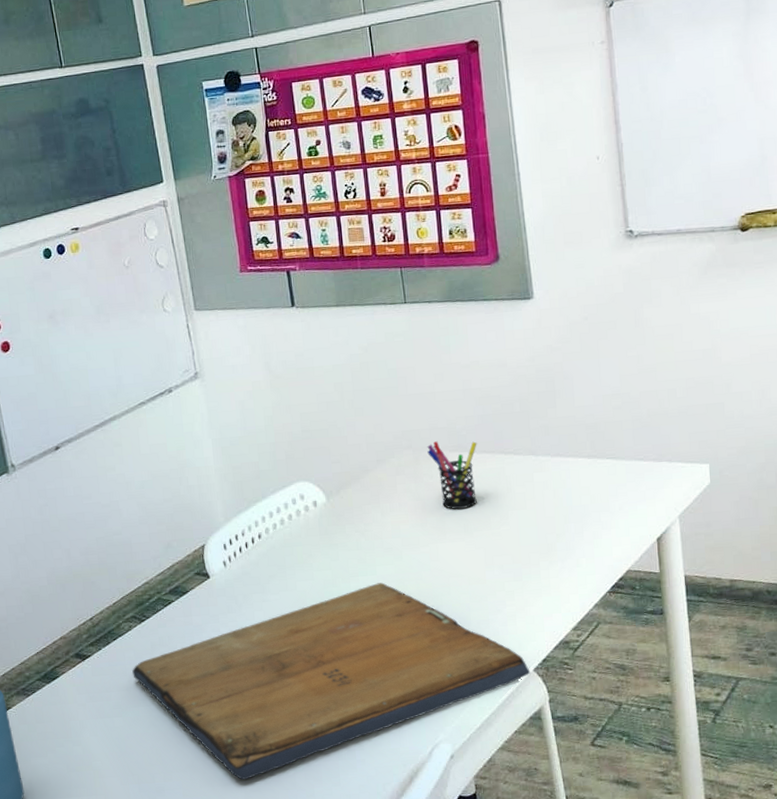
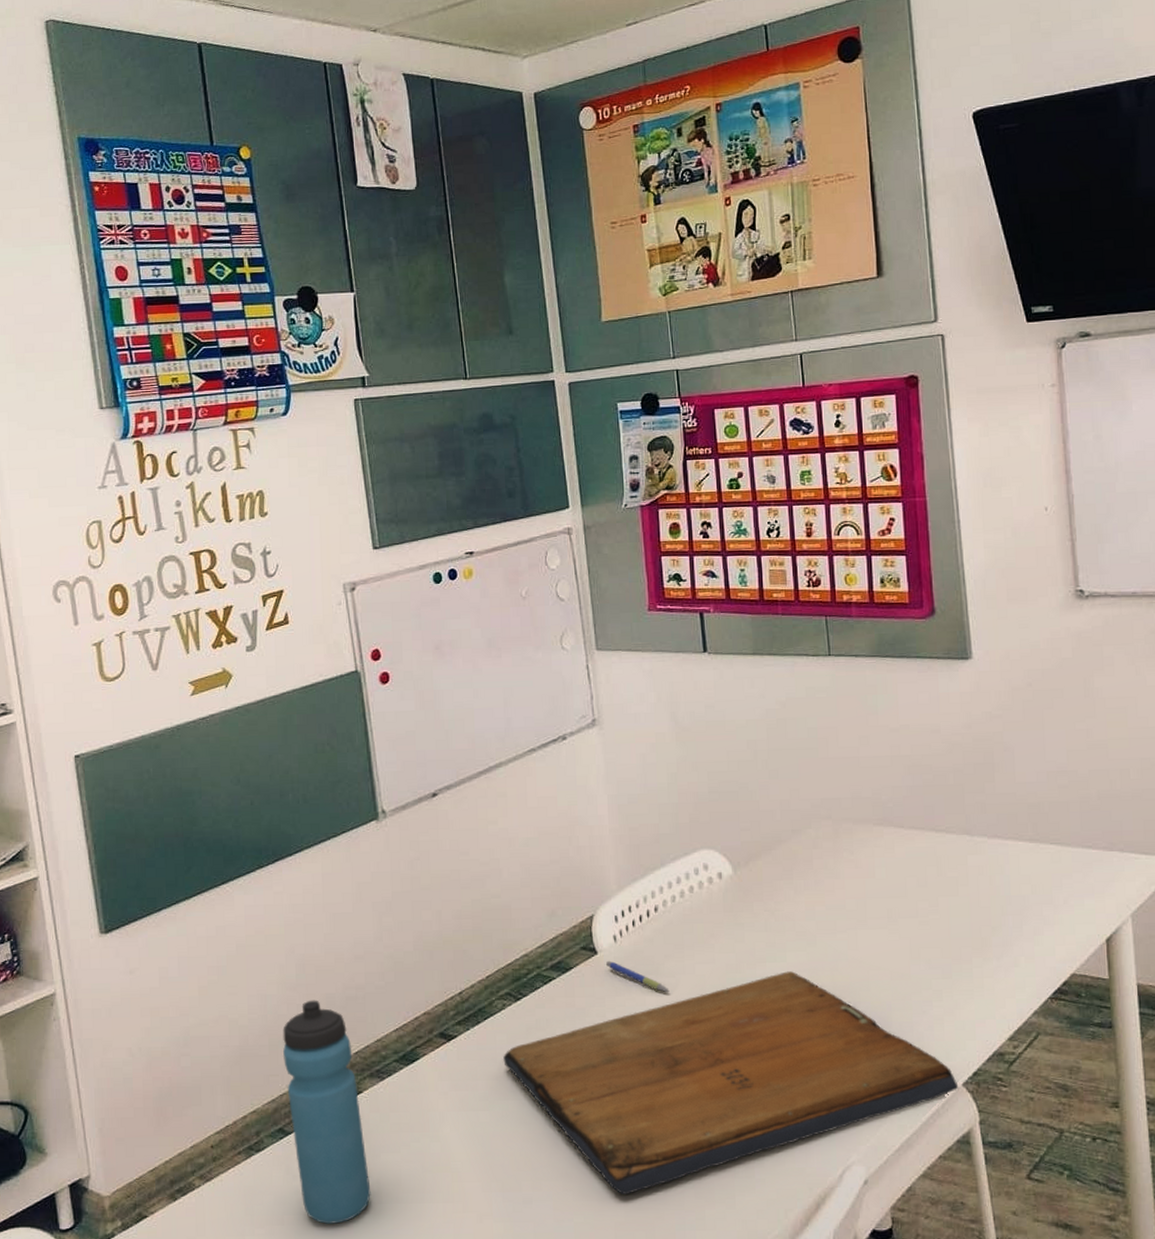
pen: none [218,583,275,608] -> present [606,960,670,993]
pen holder: present [427,441,477,509] -> none [848,812,905,891]

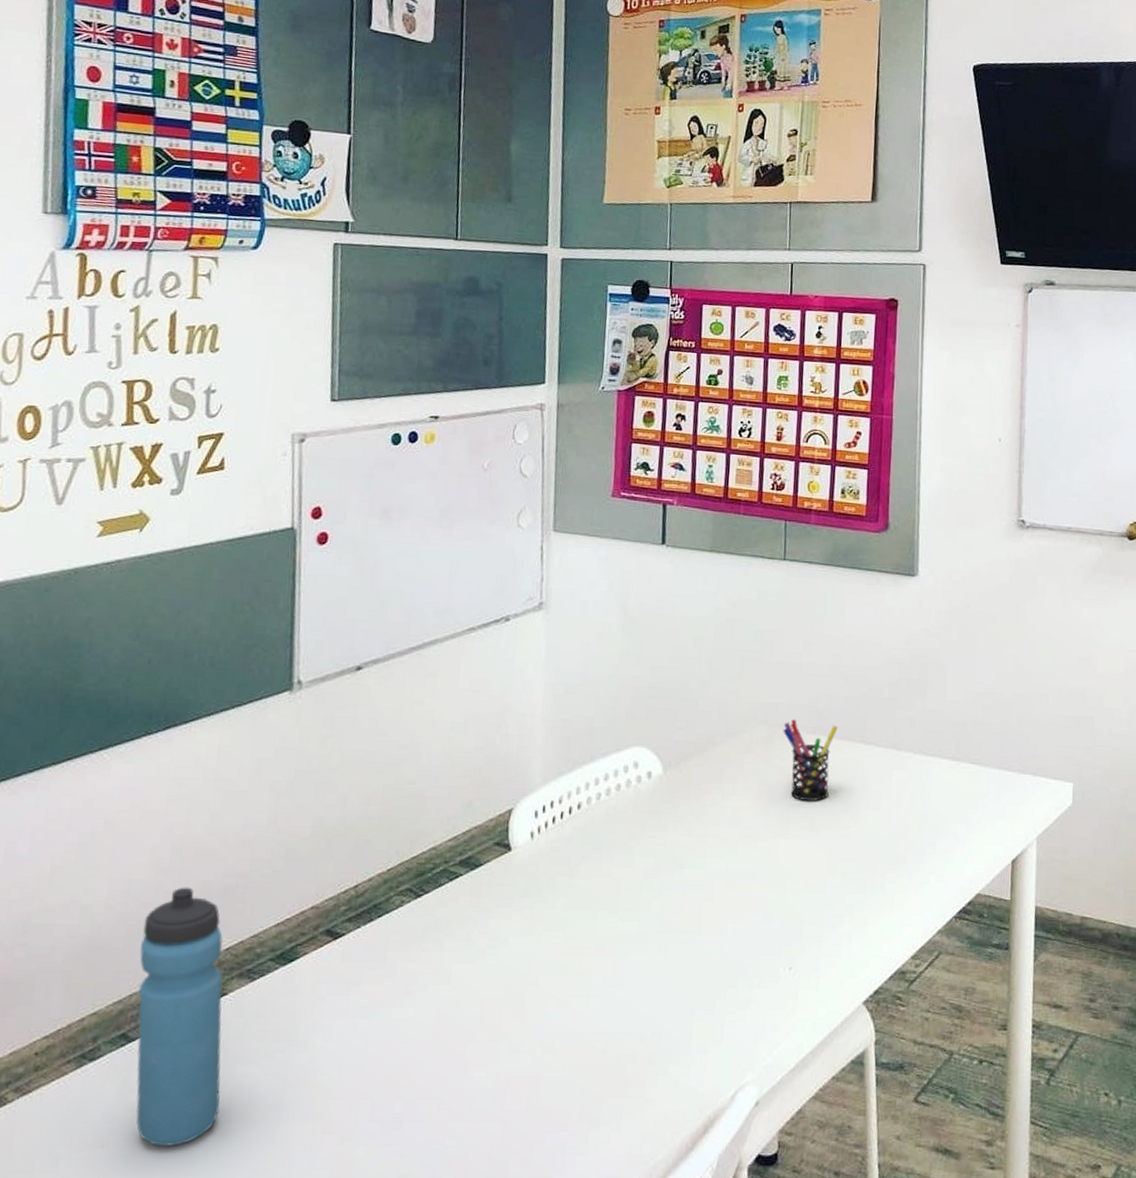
religious icon: present [503,971,959,1194] -> none [393,878,859,1115]
pen: present [606,960,670,993] -> none [519,858,582,896]
pen holder: none [848,812,905,891] -> present [783,719,838,801]

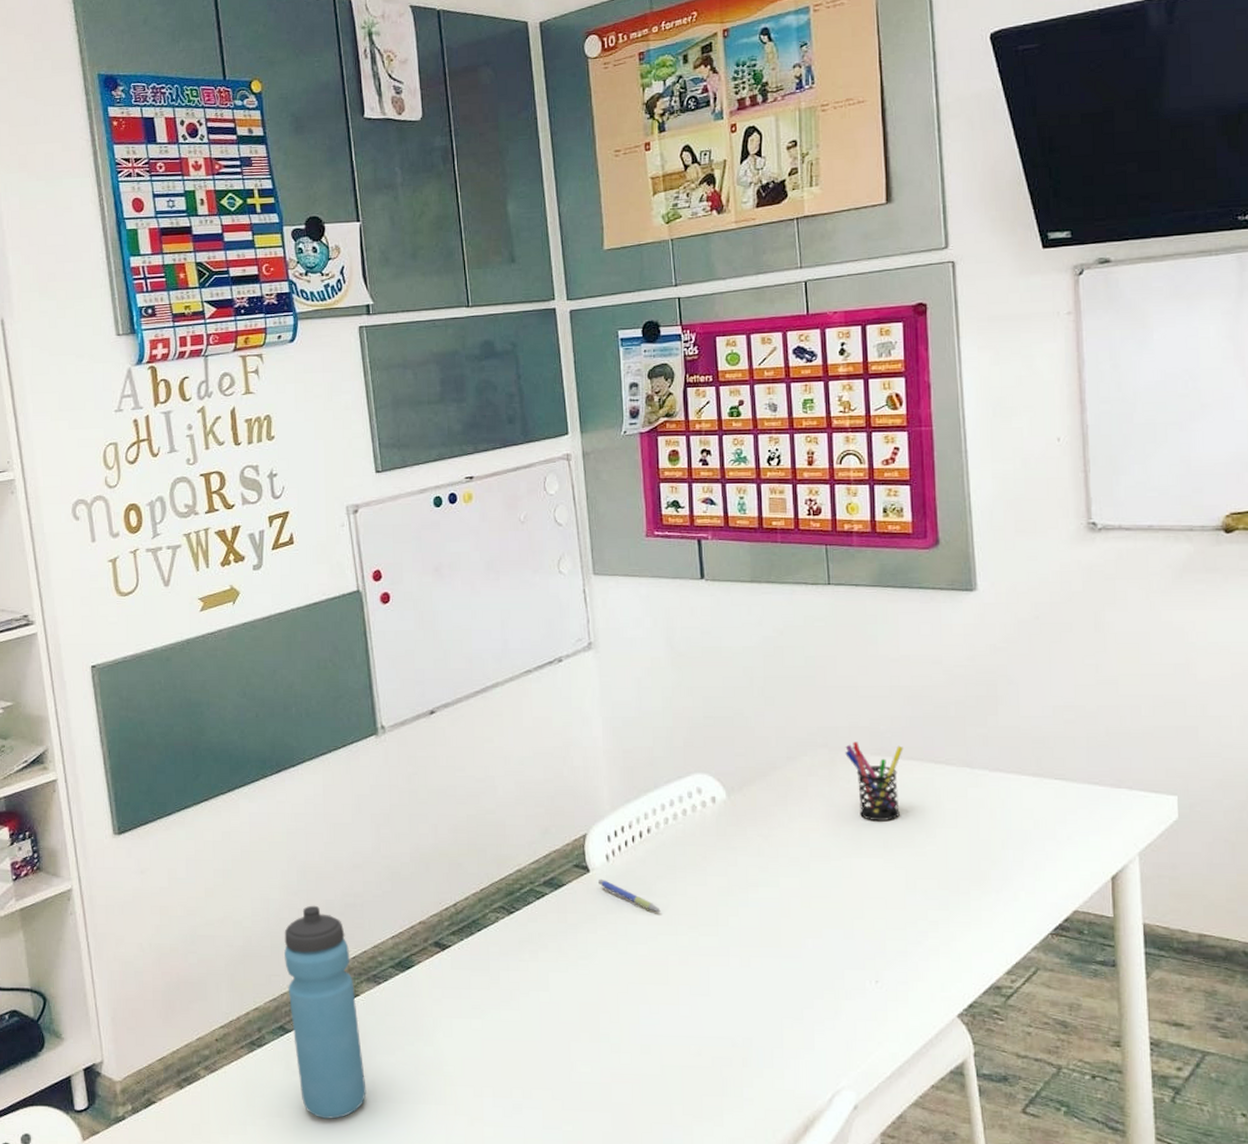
pen: none [519,858,582,896] -> present [598,878,661,913]

